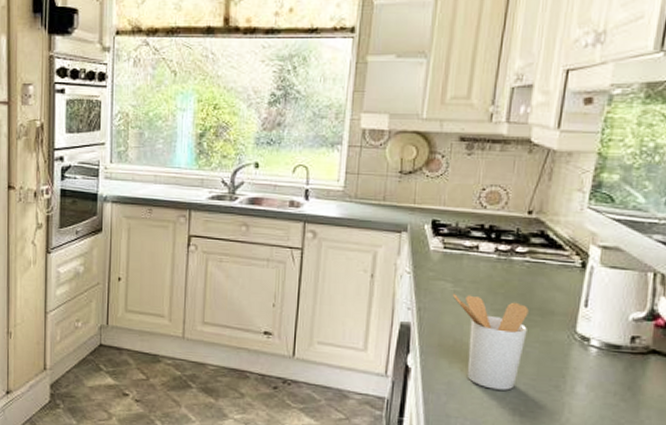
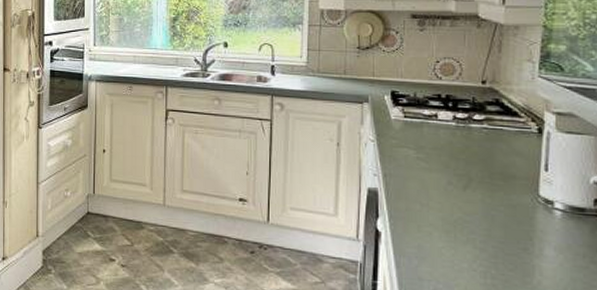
utensil holder: present [452,293,529,390] -> none [415,159,491,253]

